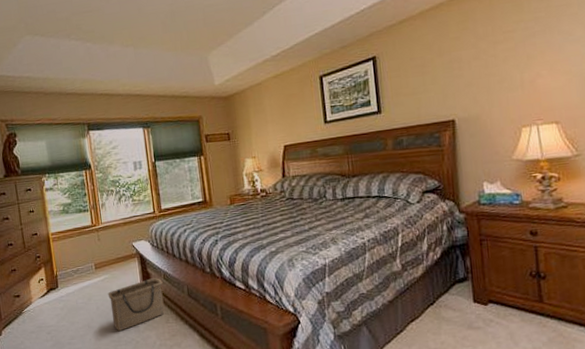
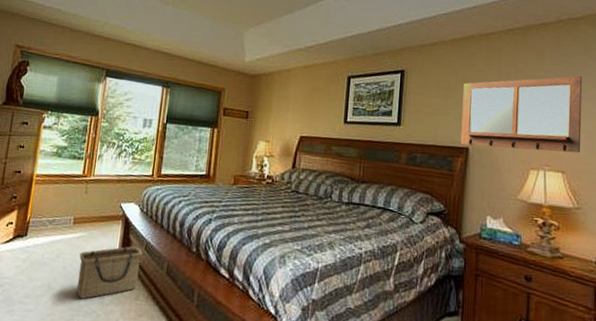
writing board: none [439,17,574,119] -> present [460,75,583,153]

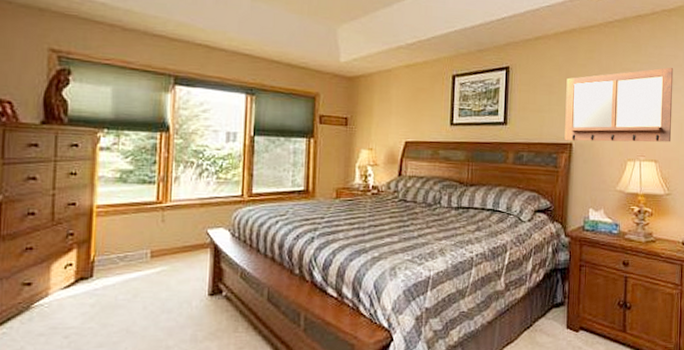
basket: present [76,246,143,299] -> none [162,275,238,339]

